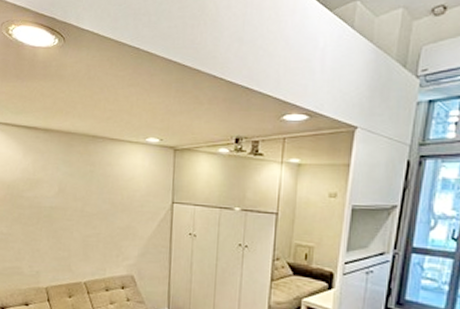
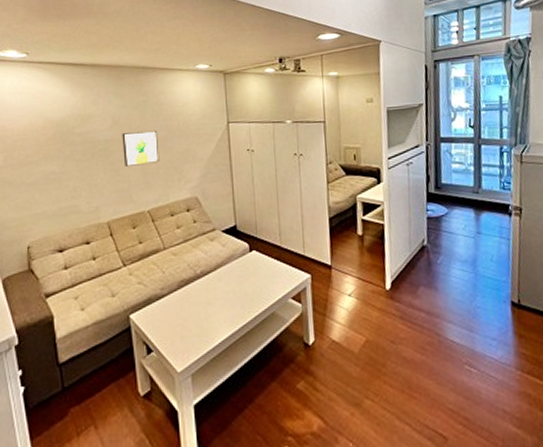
wall art: none [66,201,101,237] -> present [122,130,160,168]

